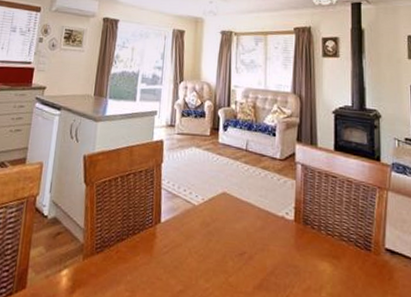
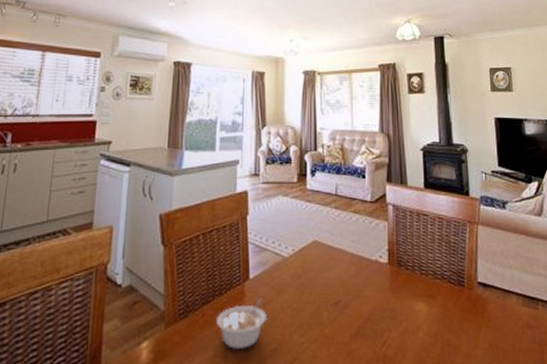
legume: none [129,241,176,288] -> present [216,298,268,350]

